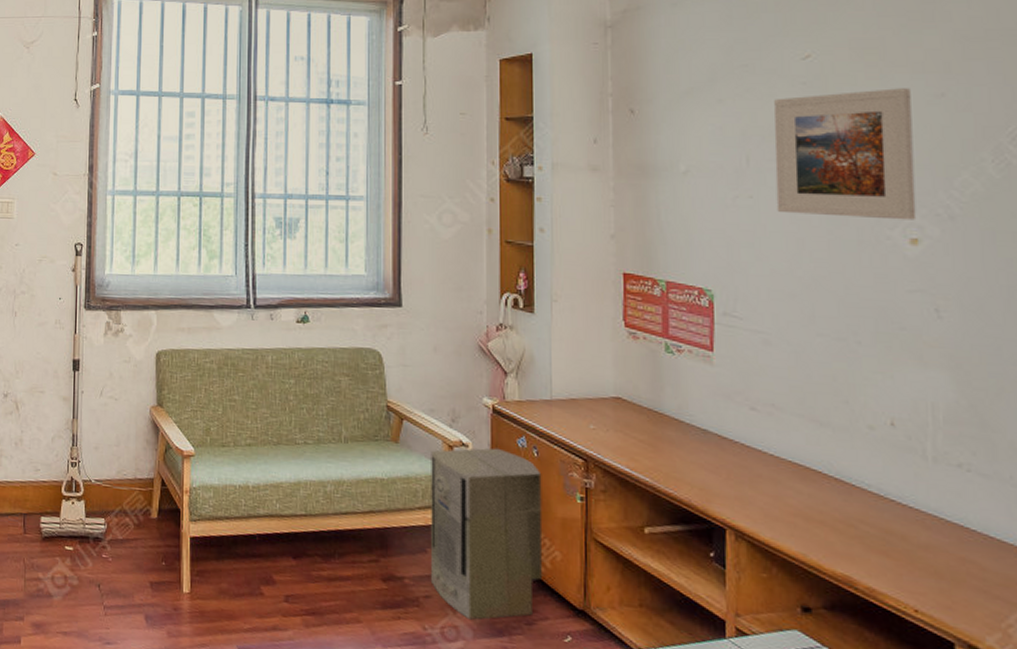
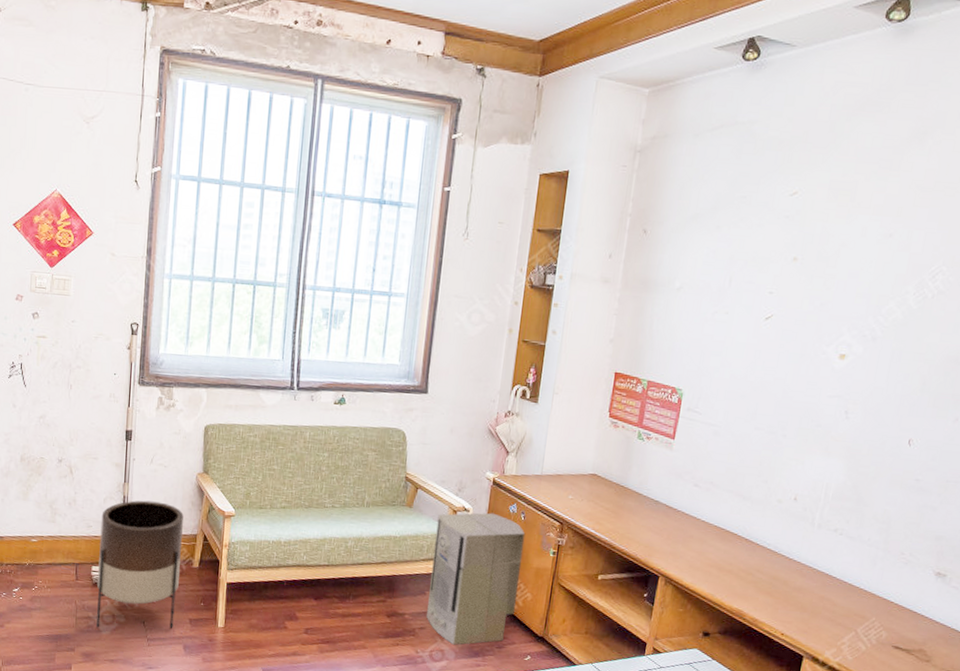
planter: none [46,438,138,594] -> present [96,500,183,628]
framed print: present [774,88,917,220] -> none [744,226,868,339]

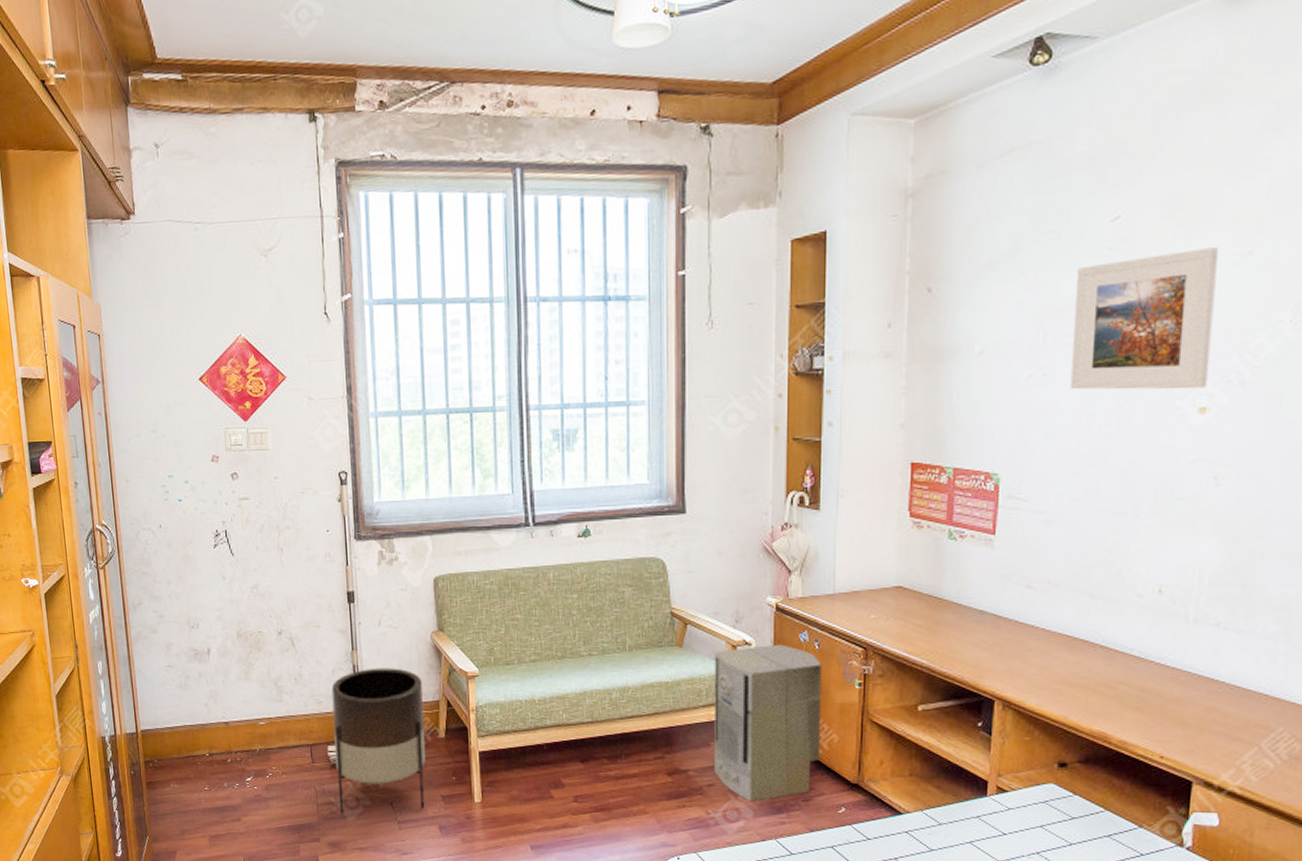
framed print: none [744,226,868,339] -> present [1070,247,1218,390]

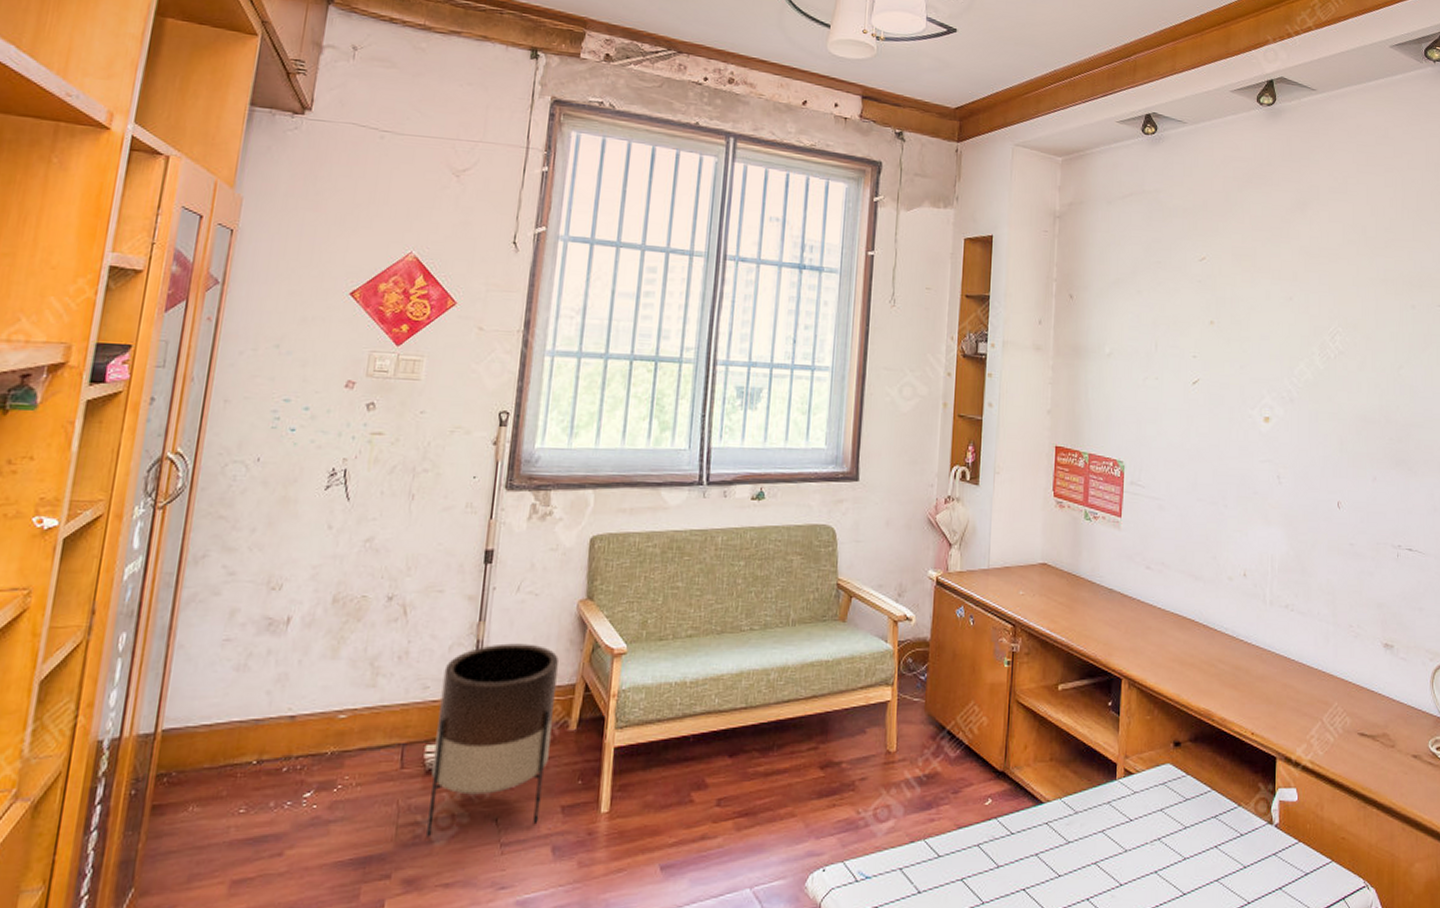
air purifier: present [713,644,822,802] -> none [867,620,976,796]
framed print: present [1070,247,1218,390] -> none [1175,290,1270,402]

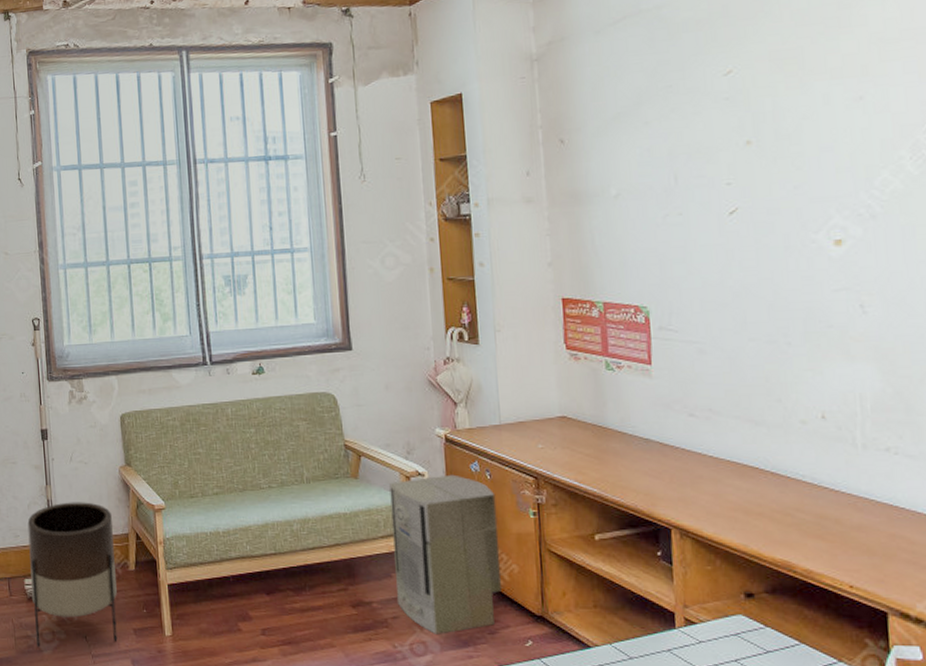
air purifier: none [867,620,976,796] -> present [389,474,502,634]

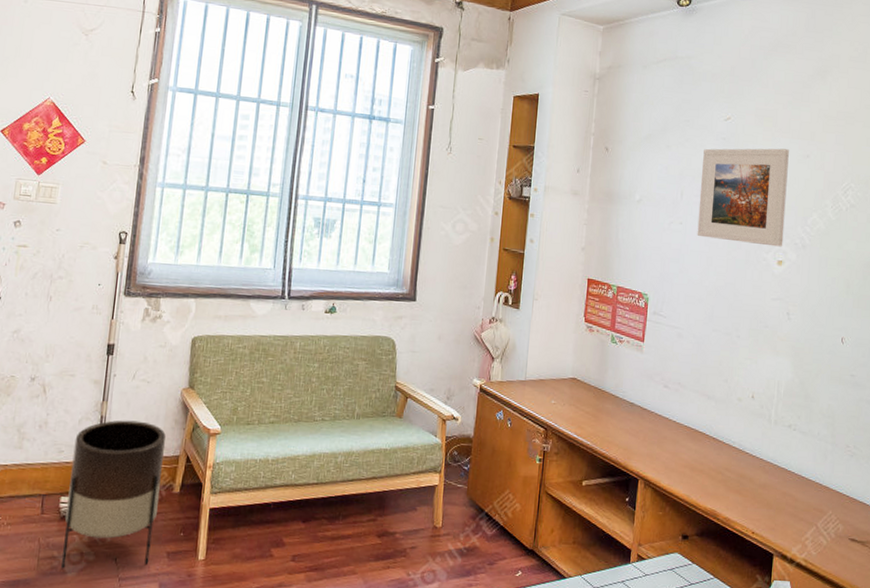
air purifier: present [389,474,502,634] -> none [417,420,512,564]
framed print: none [699,94,840,227] -> present [697,148,789,247]

